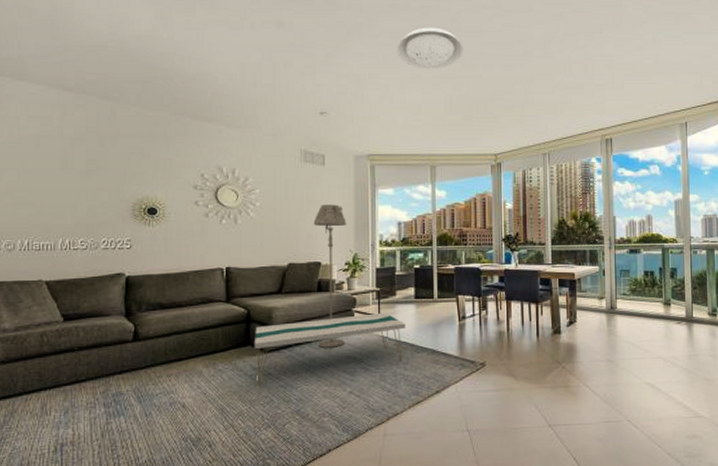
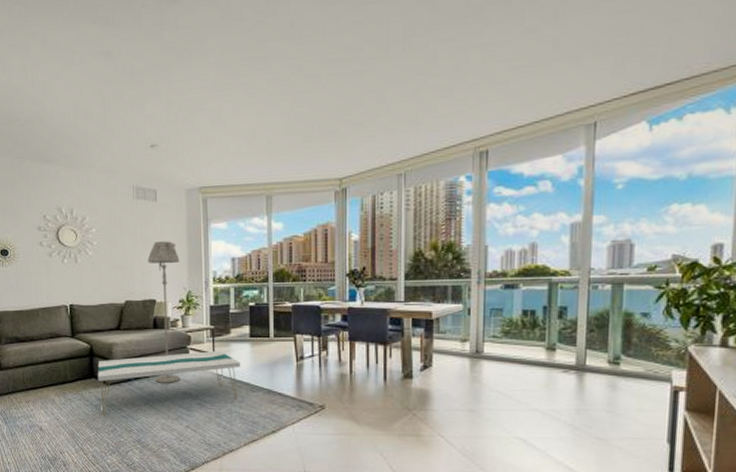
ceiling light: present [397,27,463,70] -> none [229,36,304,87]

